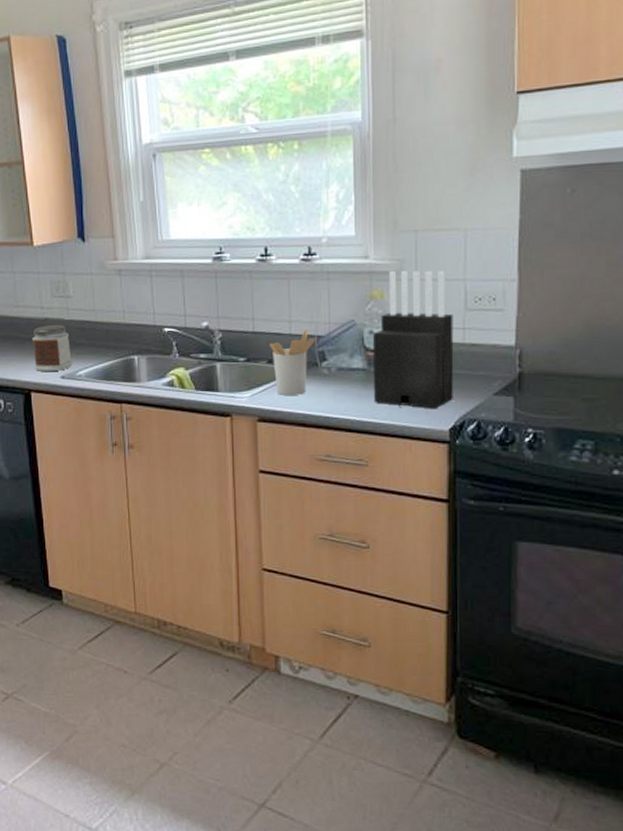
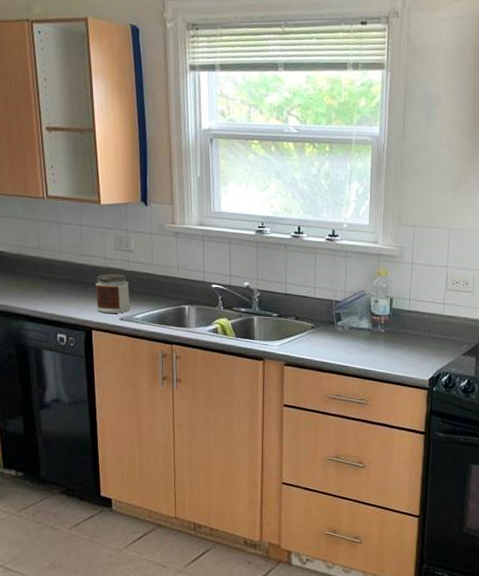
utensil holder: present [270,329,317,395] -> none [298,294,335,346]
knife block: present [372,270,454,409] -> none [375,254,437,363]

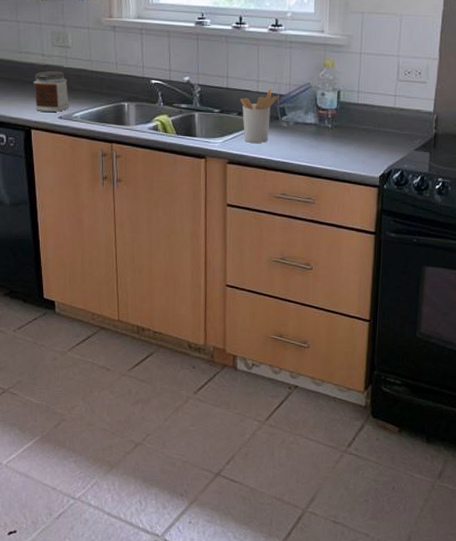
utensil holder: none [298,294,335,346] -> present [240,88,279,143]

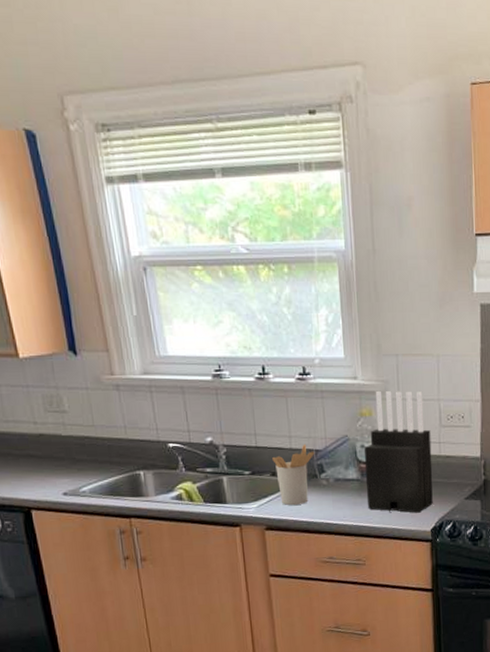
jar: present [33,71,70,112] -> none [26,441,76,489]
knife block: none [321,44,388,160] -> present [363,390,433,513]

